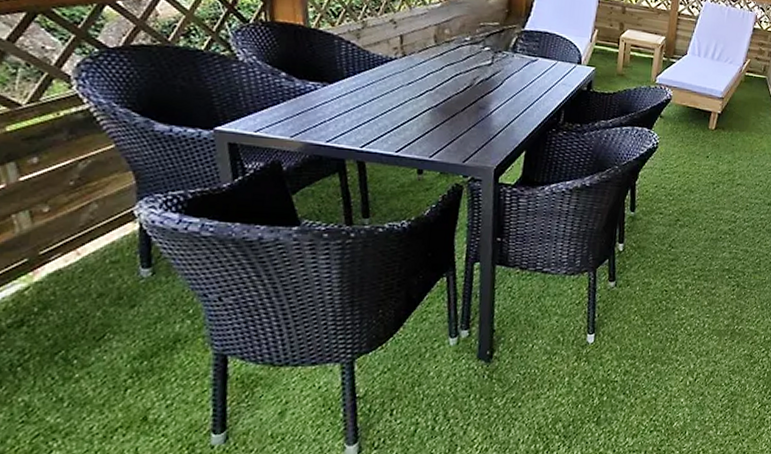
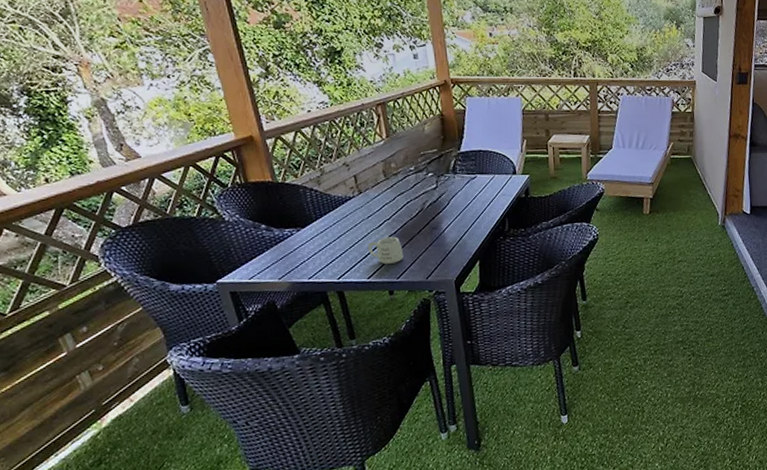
mug: none [402,109,442,140] -> present [368,236,403,264]

